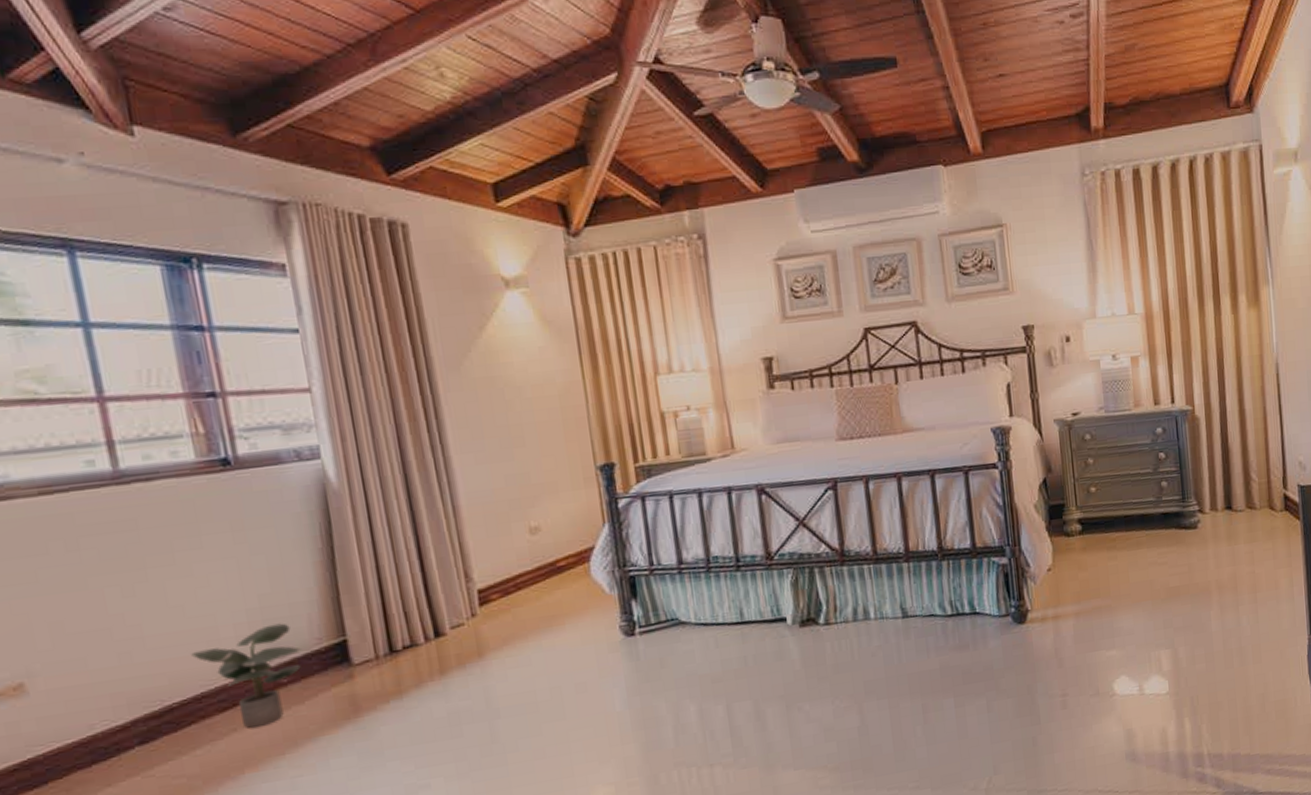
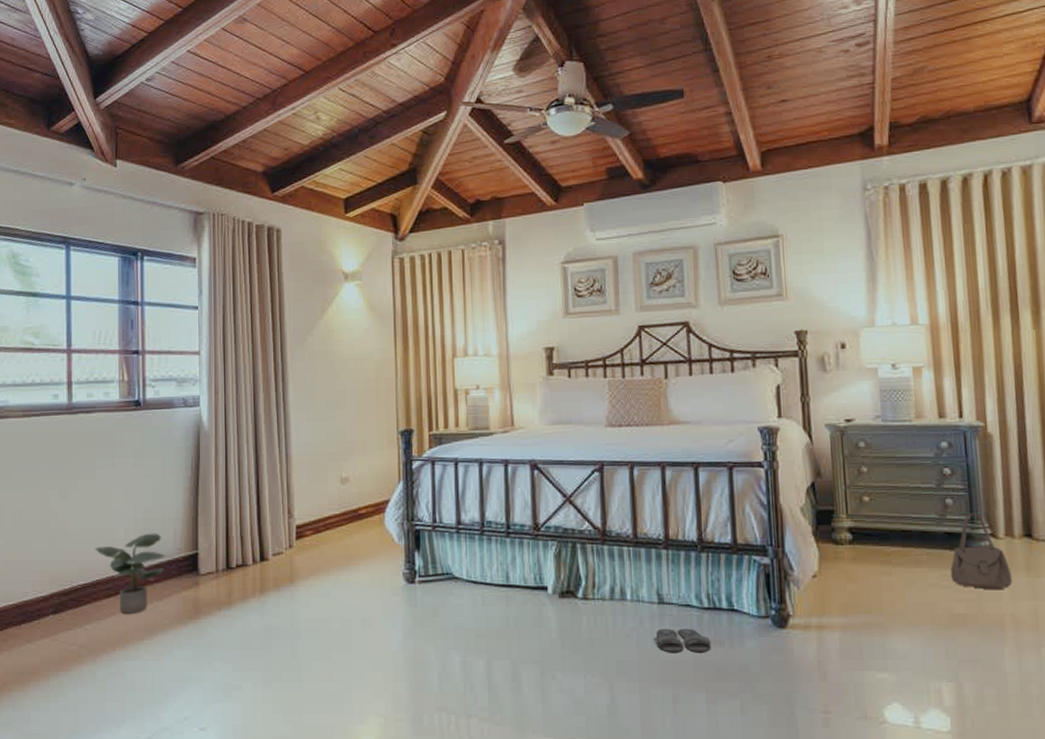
slippers: none [899,637,956,665] -> present [653,628,711,653]
handbag: none [1166,491,1217,562] -> present [950,512,1013,590]

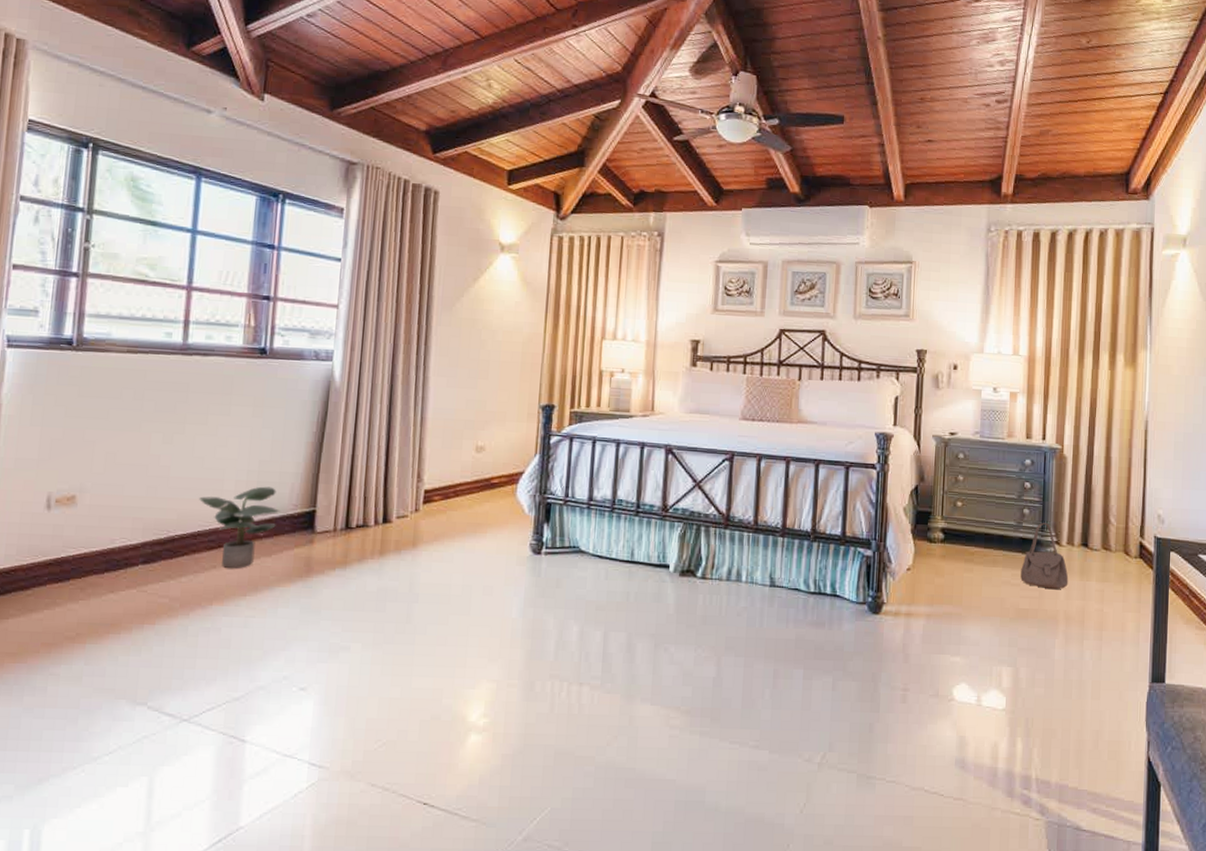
slippers: present [653,628,711,653] -> none [761,609,813,633]

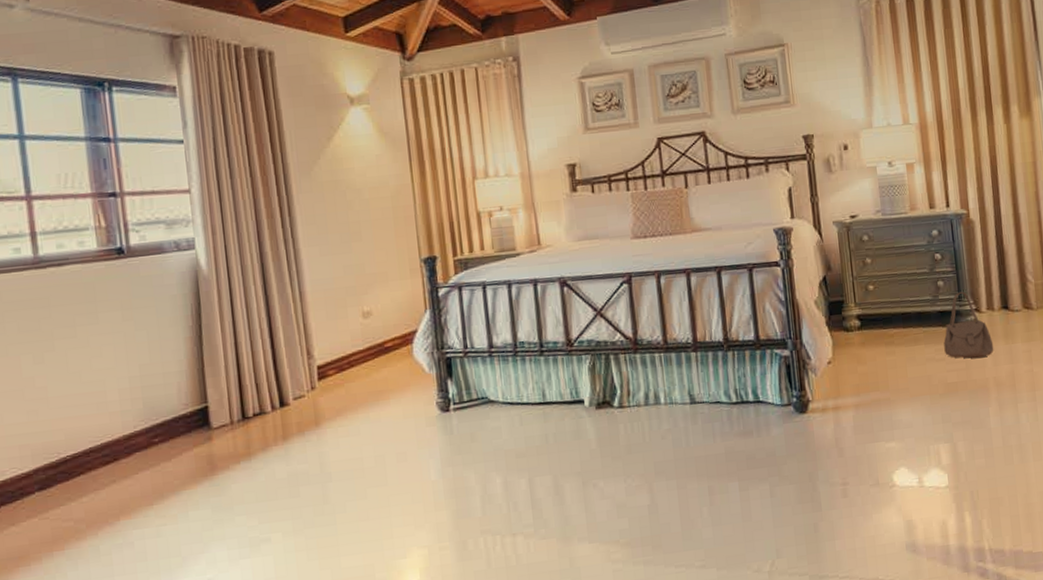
potted plant: present [199,486,280,568] -> none [84,389,171,480]

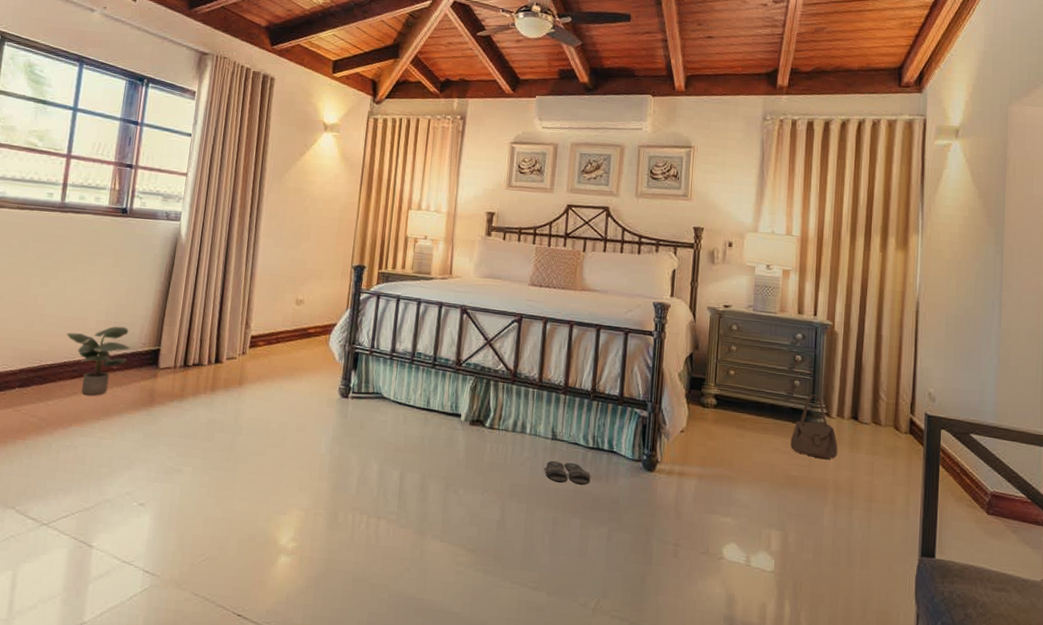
potted plant: none [84,389,171,480] -> present [66,326,131,396]
slippers: none [687,423,741,449] -> present [543,460,591,485]

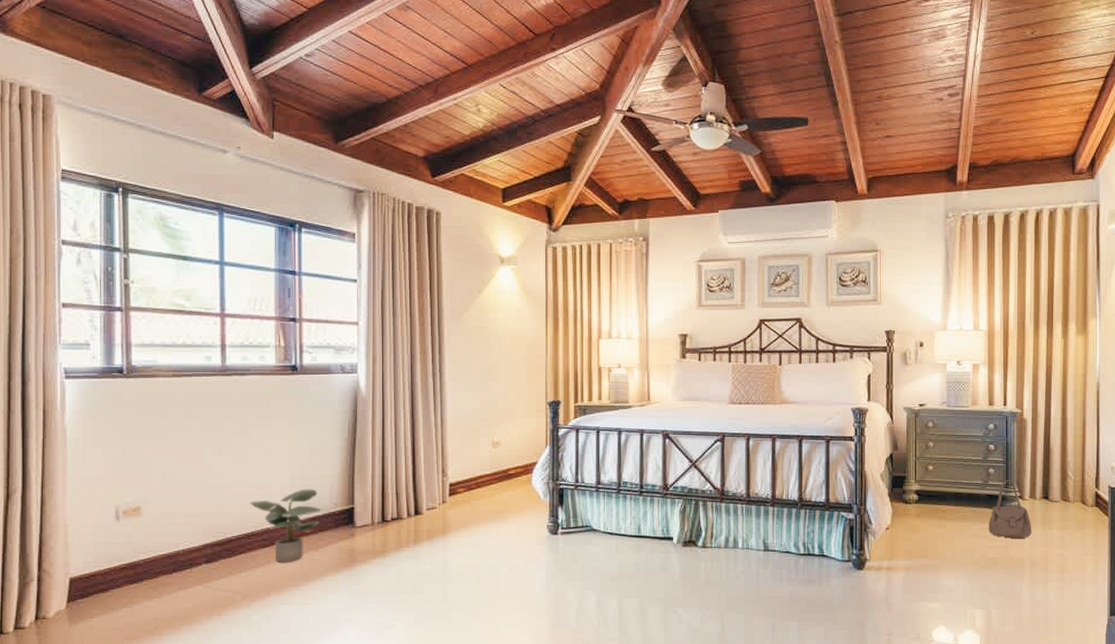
slippers: present [543,460,591,485] -> none [758,570,805,591]

